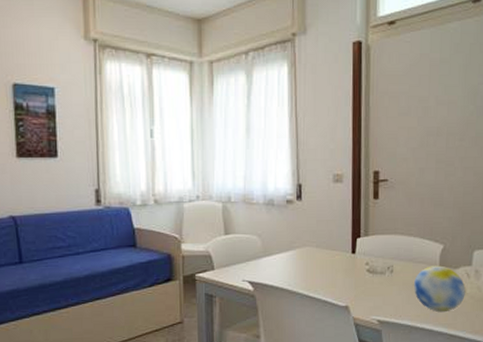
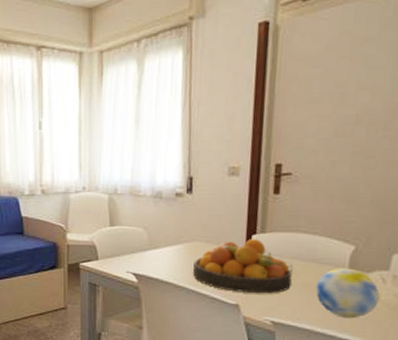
fruit bowl: none [305,242,393,295] -> present [192,239,292,294]

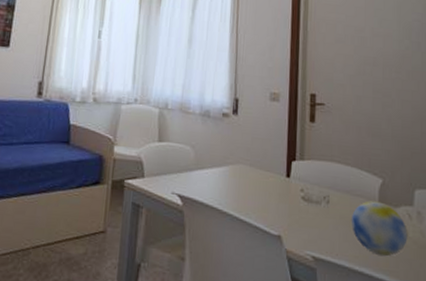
fruit bowl: present [192,239,292,294] -> none [236,165,329,226]

